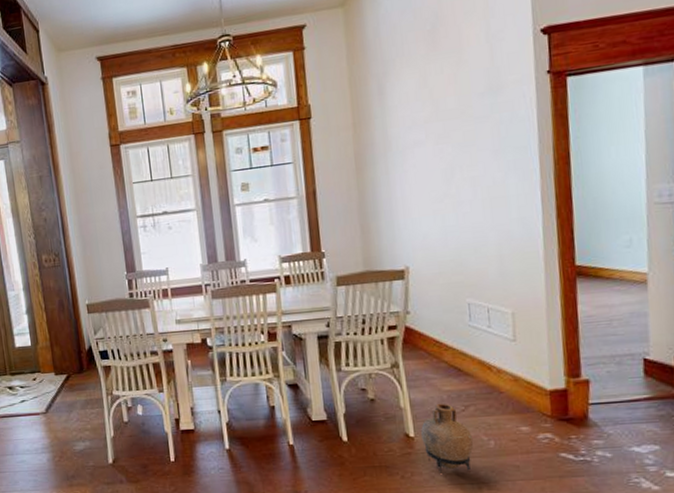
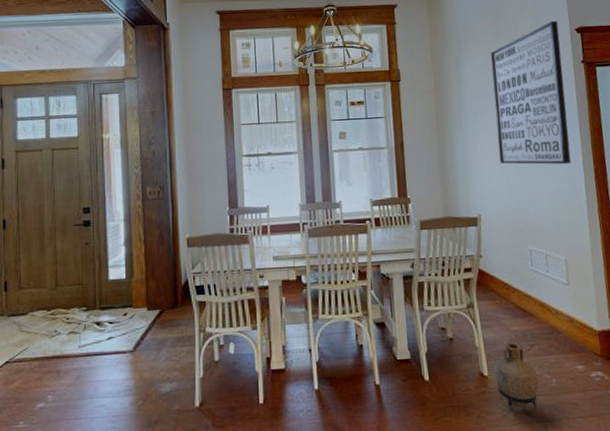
wall art: none [424,21,526,207] -> present [490,20,572,165]

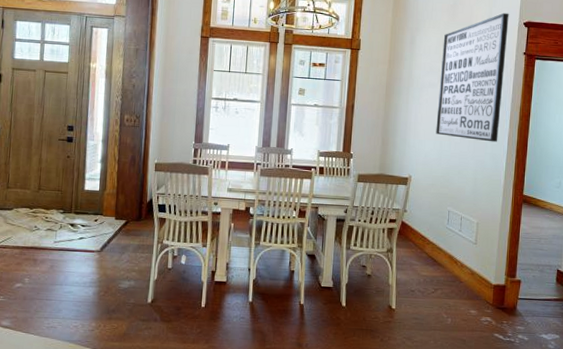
vase: present [493,342,539,412] -> none [400,284,437,340]

